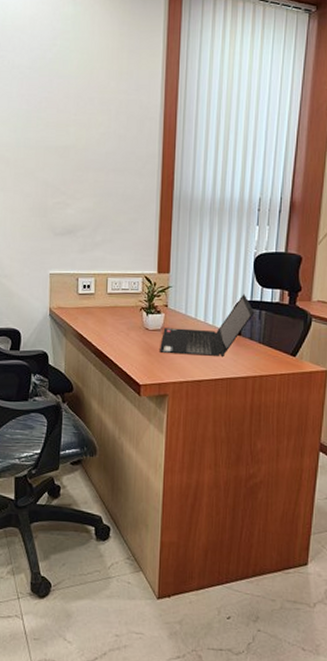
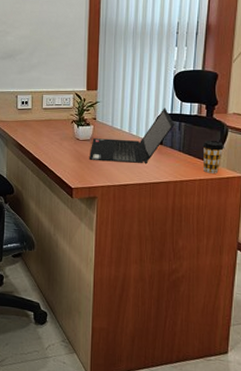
coffee cup: none [284,330,307,368] -> present [202,140,224,174]

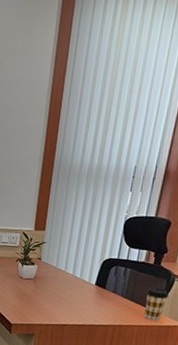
laptop computer: present [89,108,175,164] -> none [31,252,121,307]

